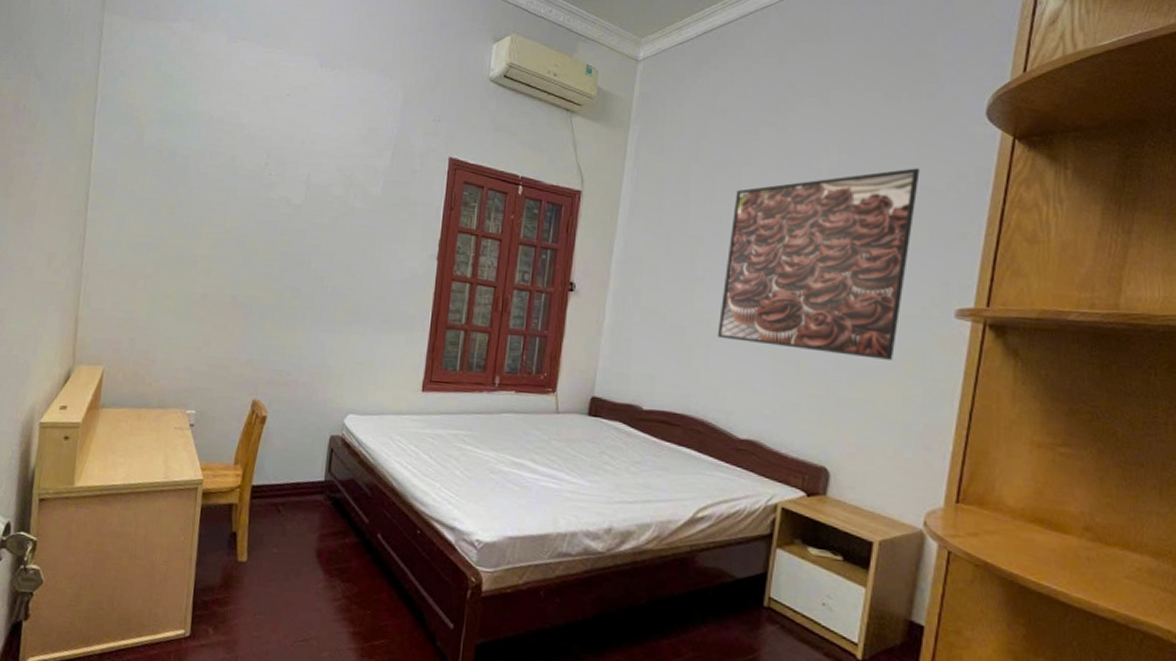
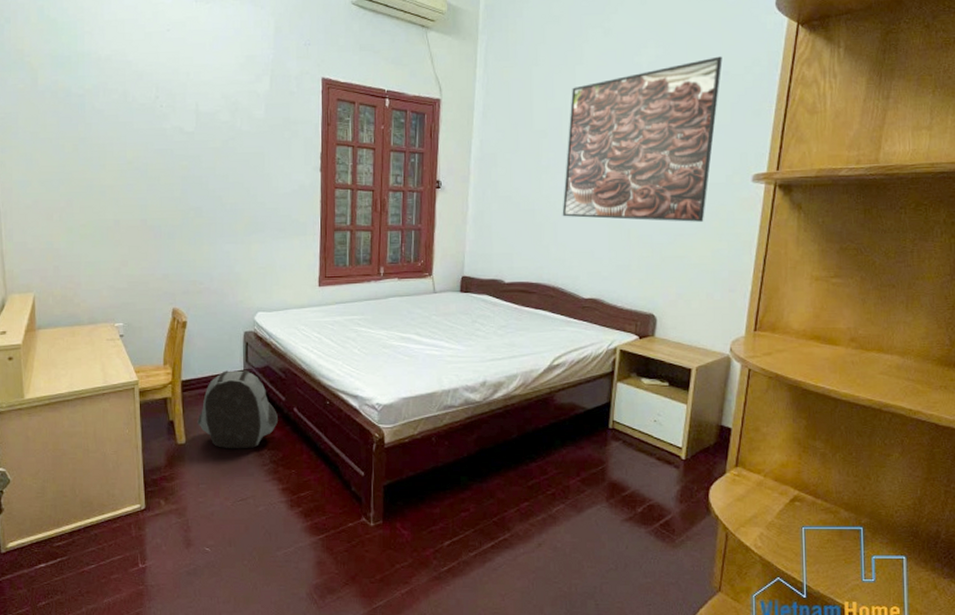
backpack: none [263,479,358,577] -> present [197,370,279,449]

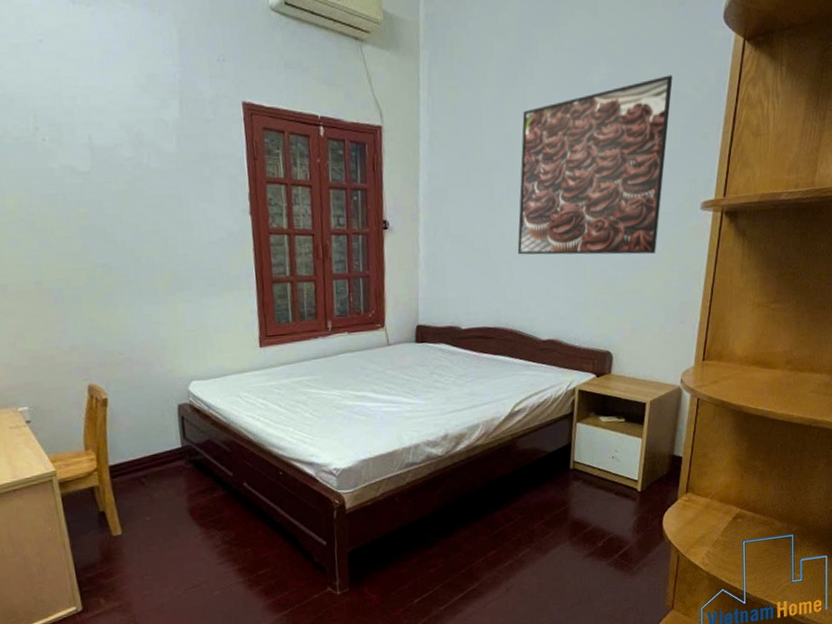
backpack: present [197,370,279,449] -> none [133,447,228,535]

